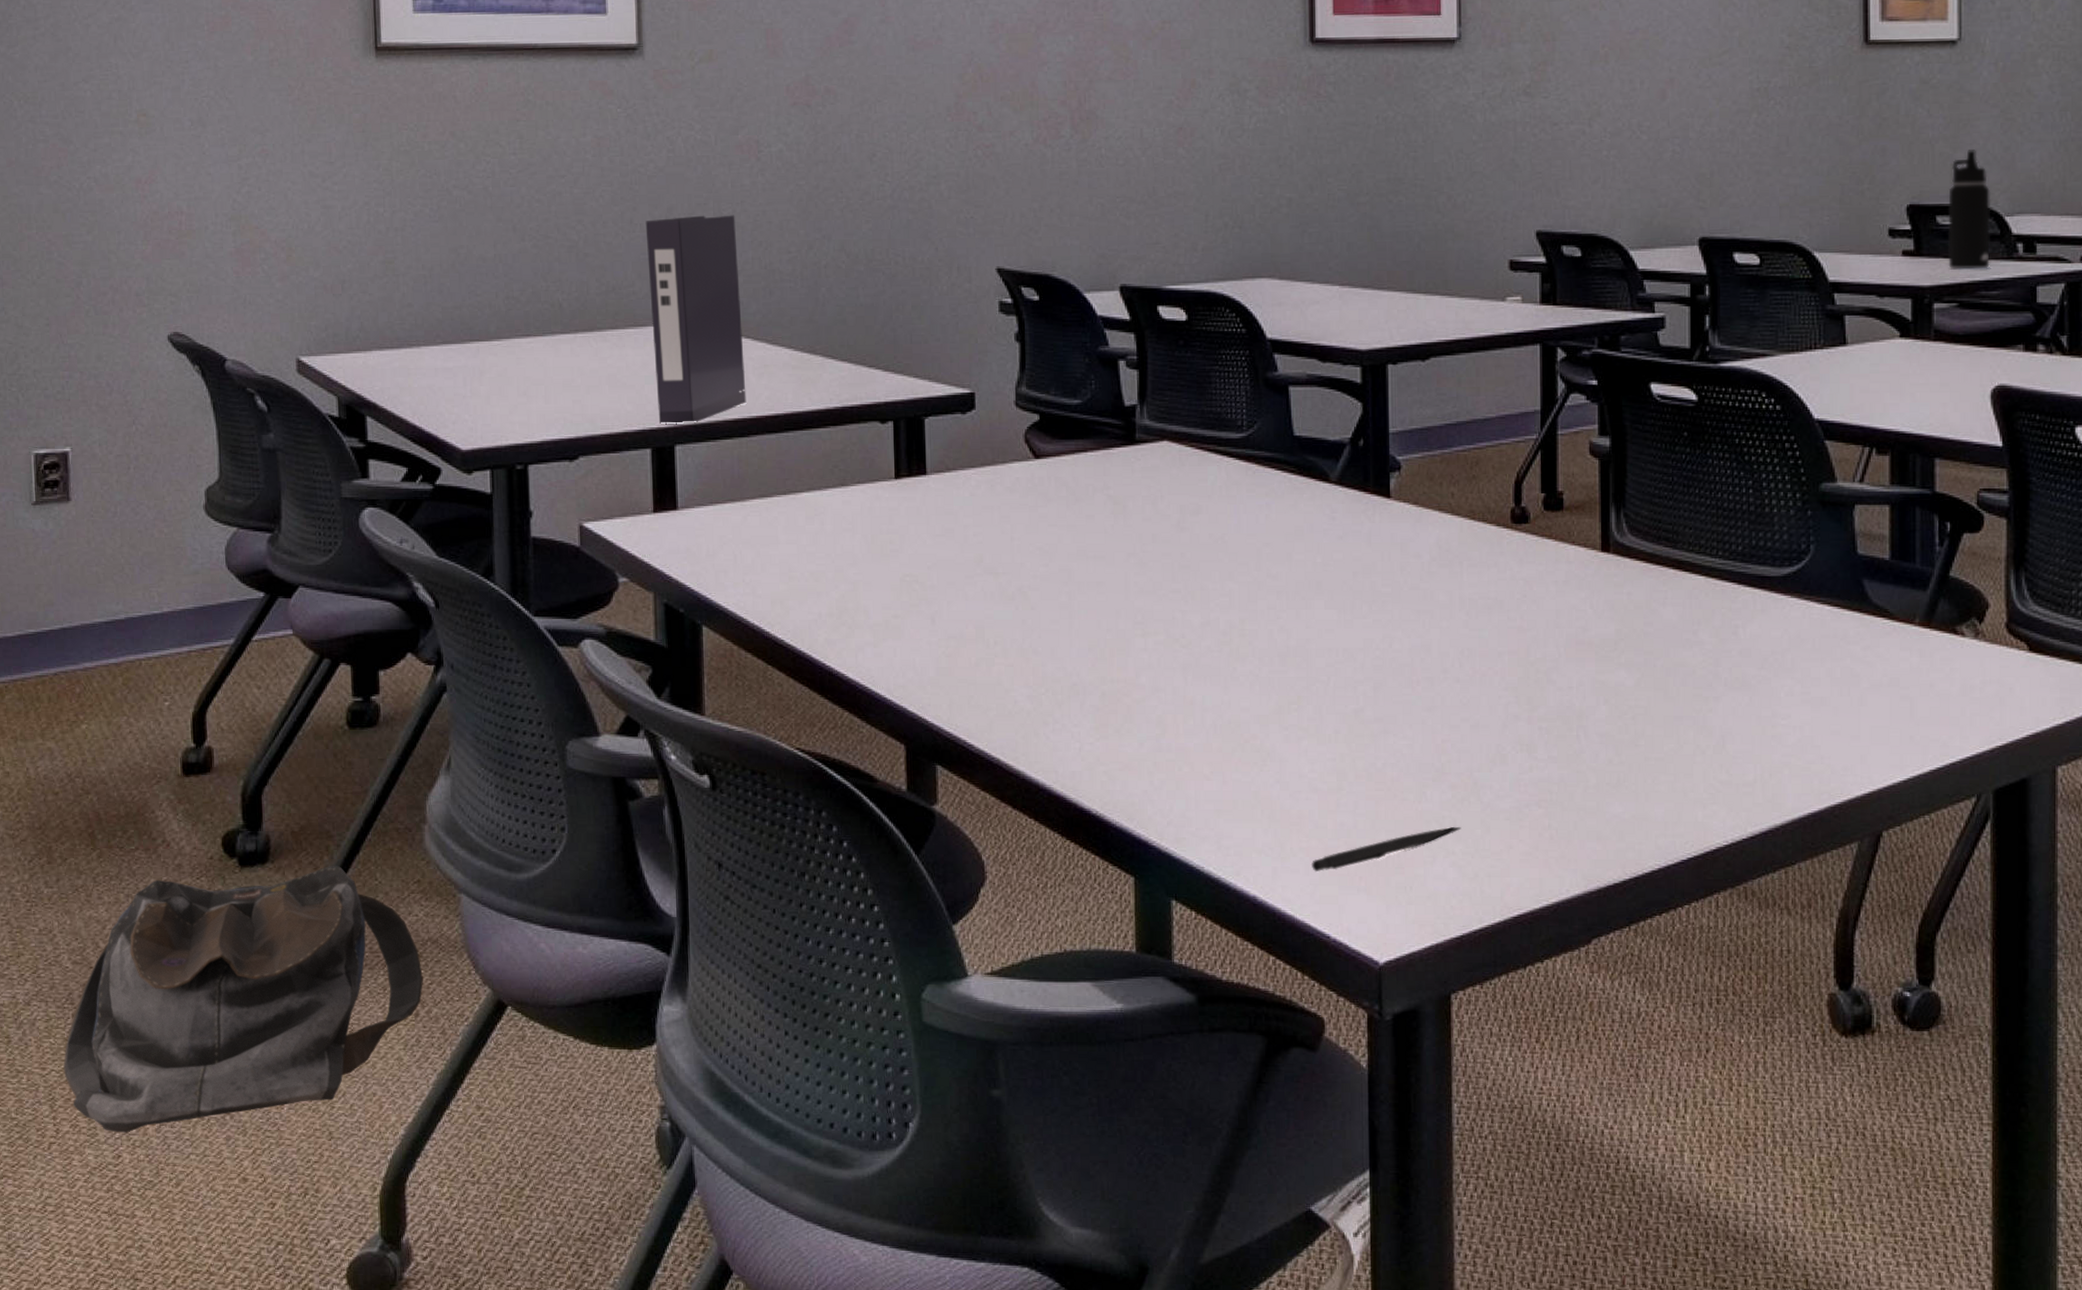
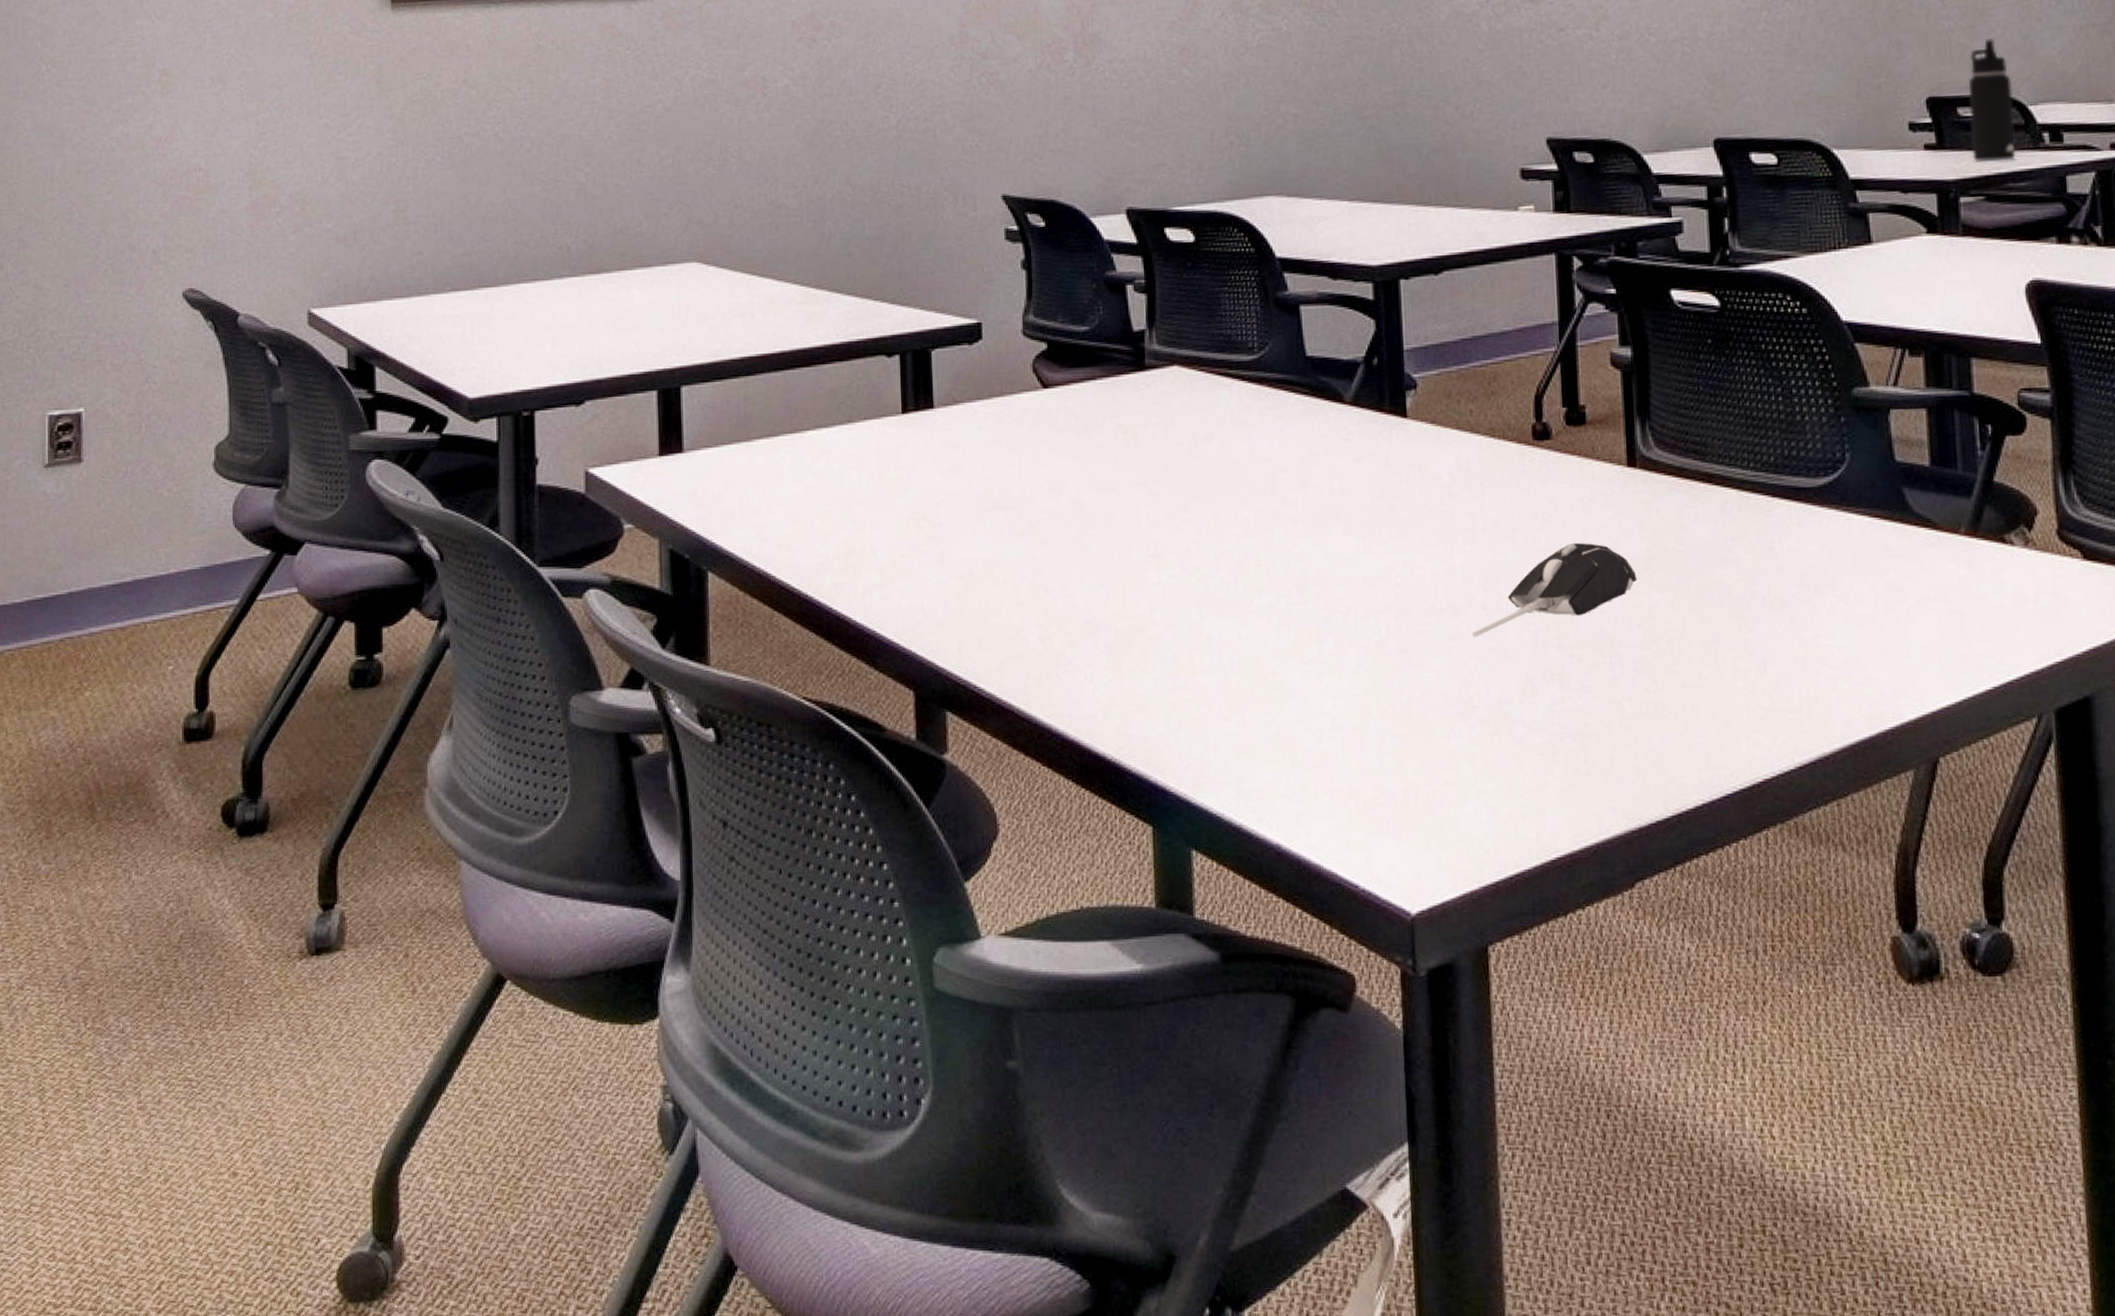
backpack: present [63,866,423,1133] -> none [54,834,421,1125]
binder: present [645,215,747,425] -> none [653,151,753,366]
pen: present [1310,826,1461,873] -> none [1336,763,1493,817]
computer mouse: none [1446,623,1606,709] -> present [1471,543,1637,638]

